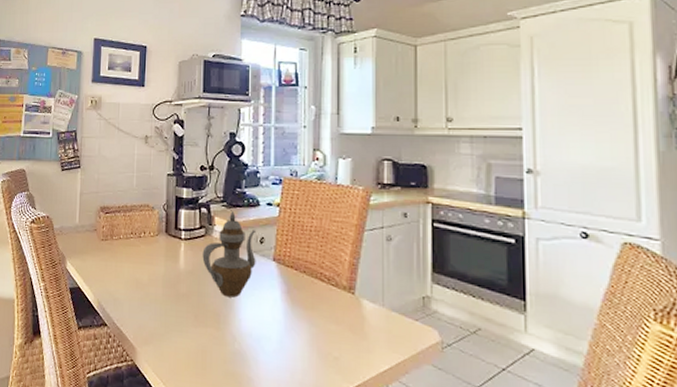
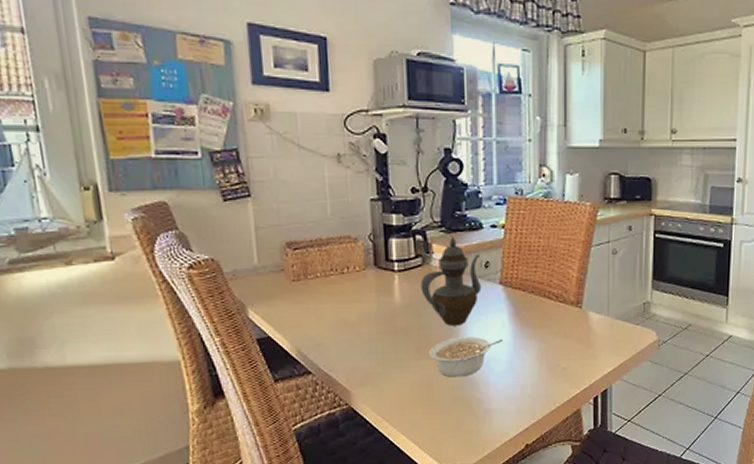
legume: none [206,309,274,351] -> present [430,336,503,378]

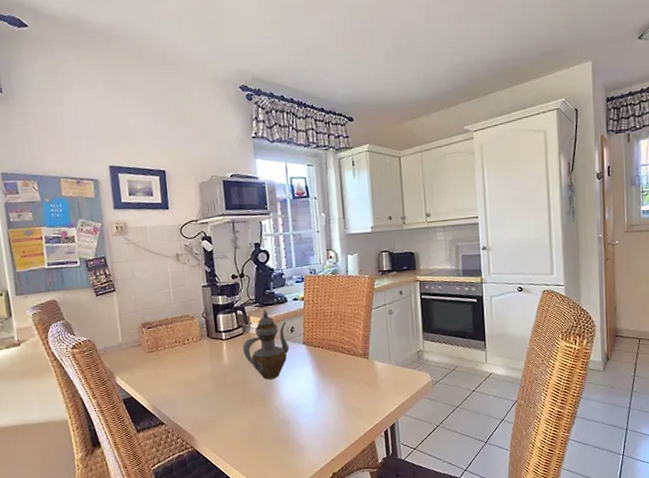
legume: present [430,336,503,378] -> none [253,387,309,421]

